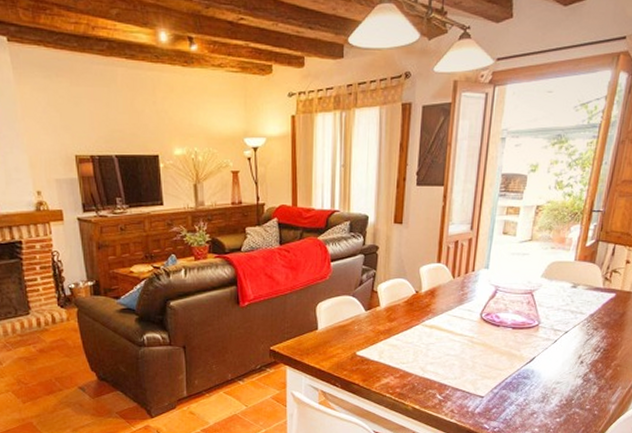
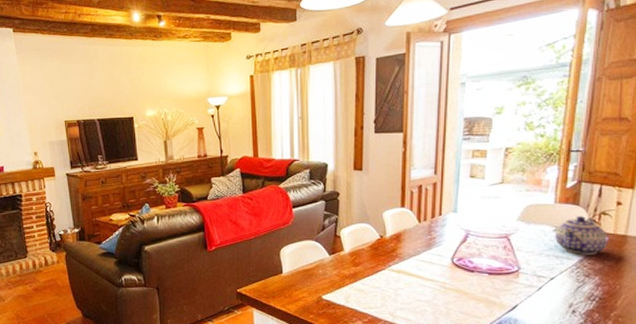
teapot: none [572,273,616,310] -> present [555,216,609,255]

